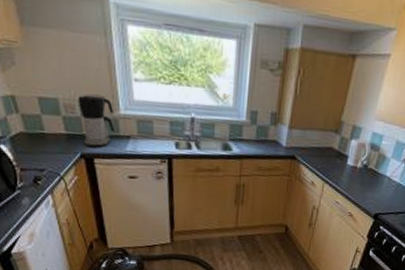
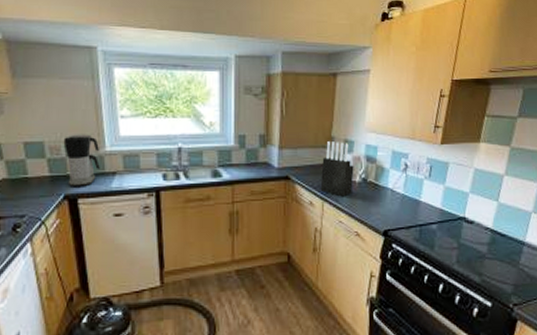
knife block: none [323,126,358,180] -> present [320,142,354,197]

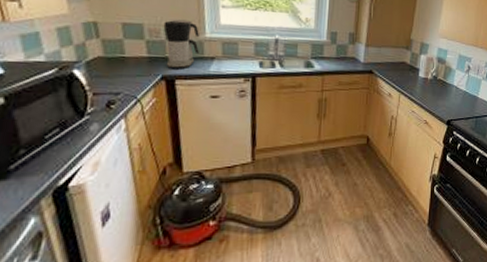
knife block: present [320,142,354,197] -> none [398,43,427,91]

